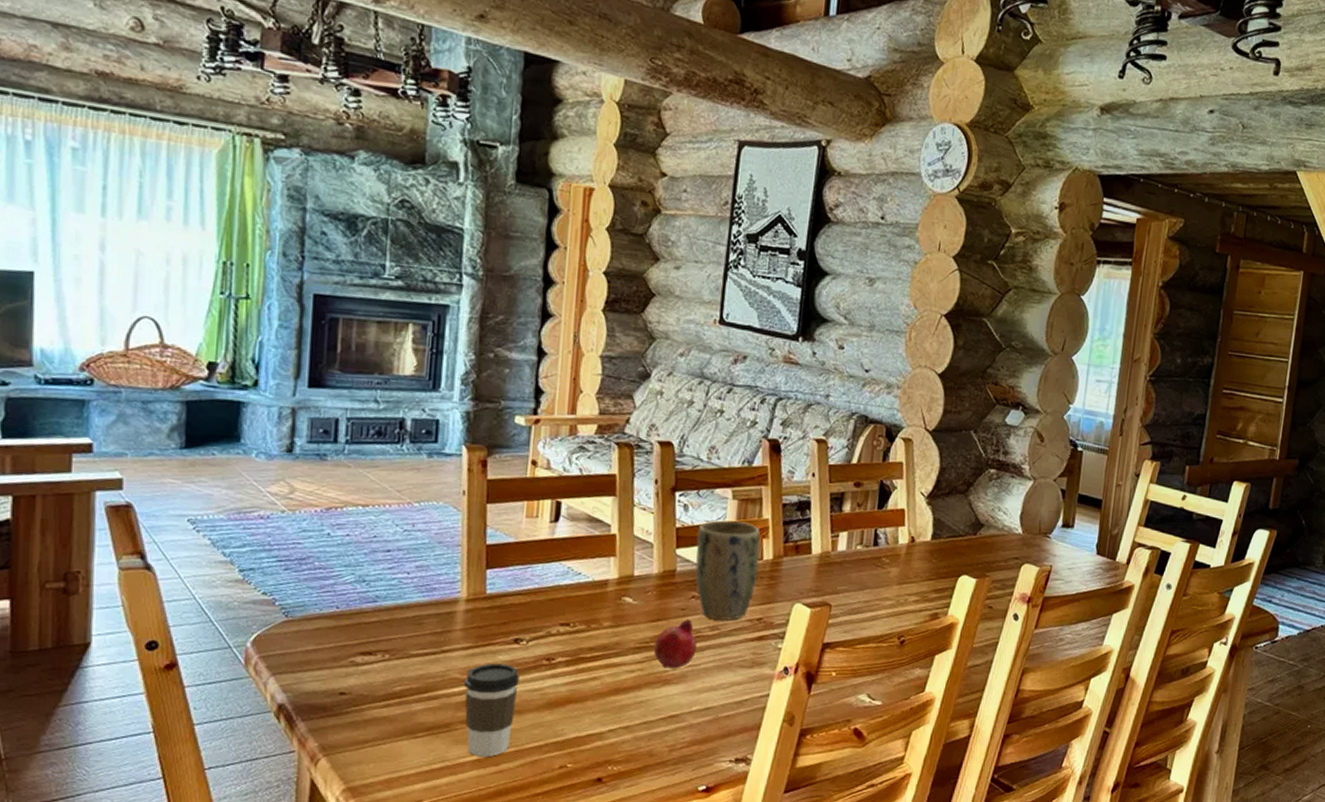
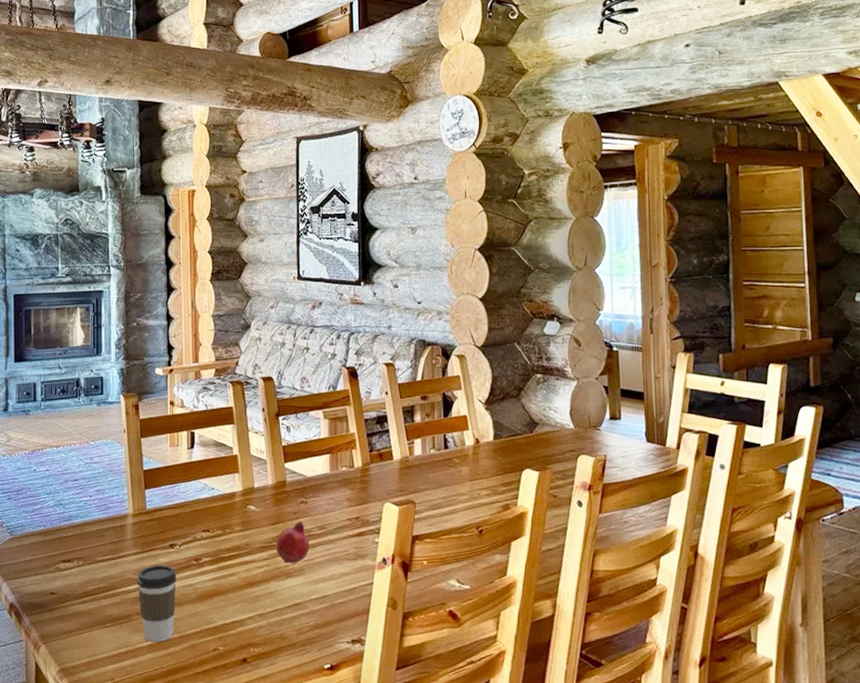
plant pot: present [695,520,761,620] -> none [300,437,352,520]

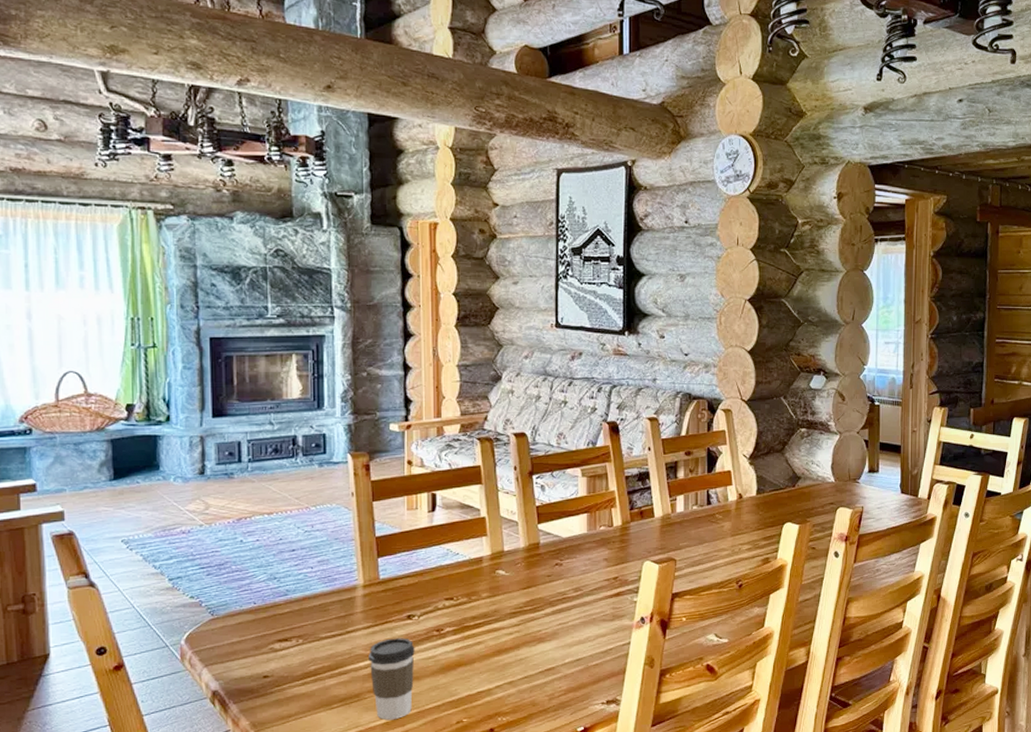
fruit: present [275,521,310,564] -> none [527,584,564,628]

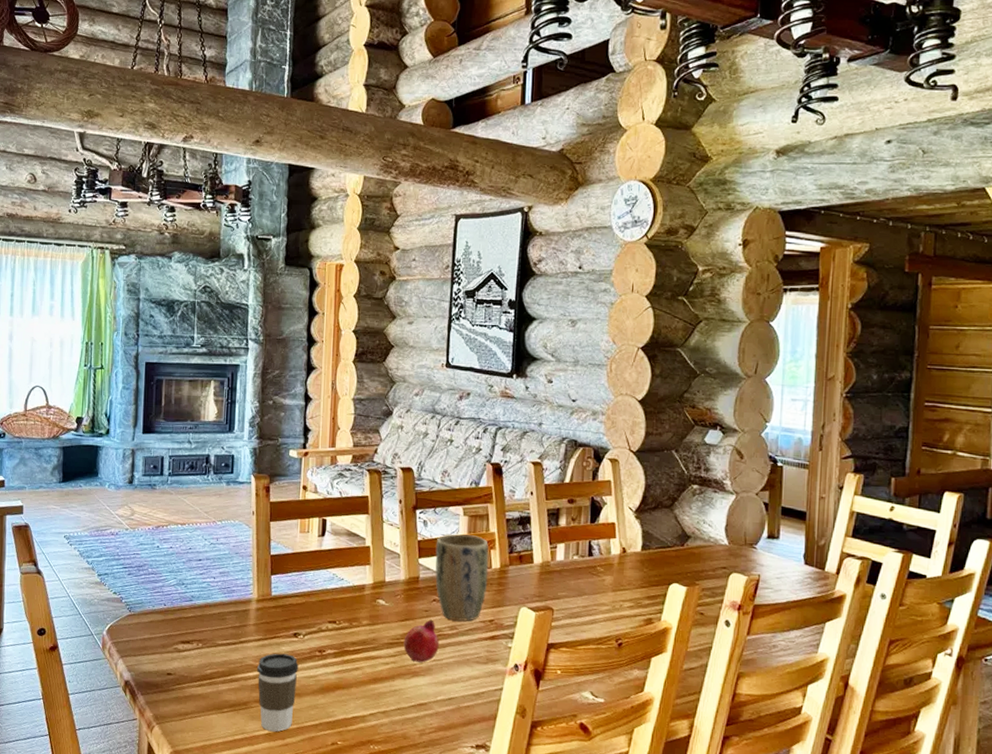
fruit: none [527,584,564,628] -> present [403,619,439,663]
plant pot: none [555,495,610,582] -> present [435,534,489,621]

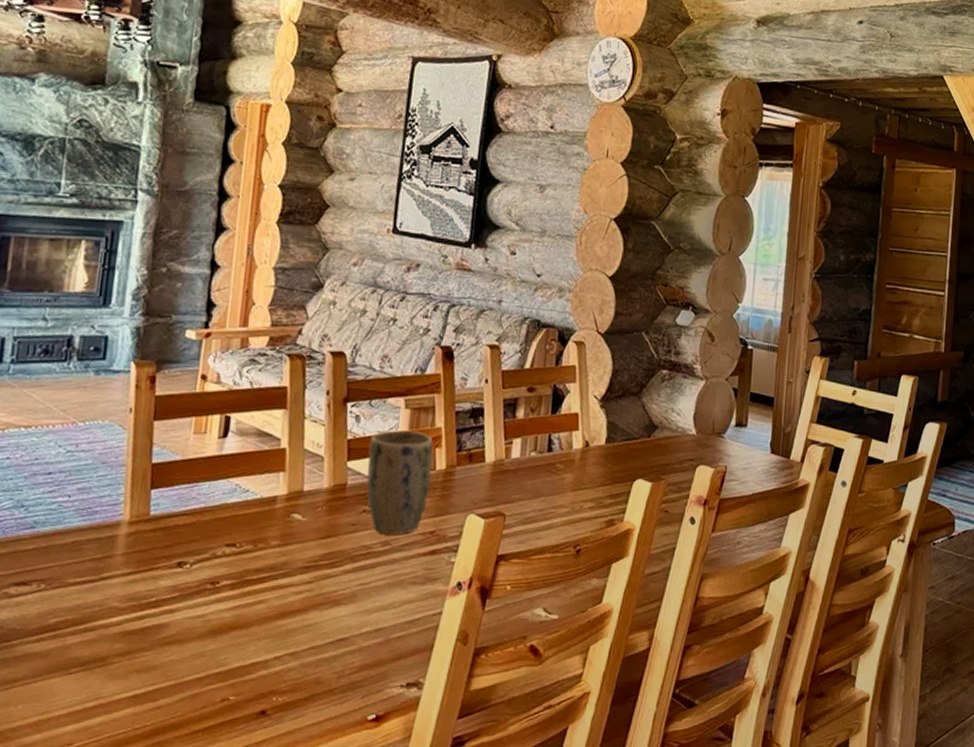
coffee cup: present [257,653,299,732] -> none [122,589,182,691]
fruit: present [403,619,439,663] -> none [322,534,368,588]

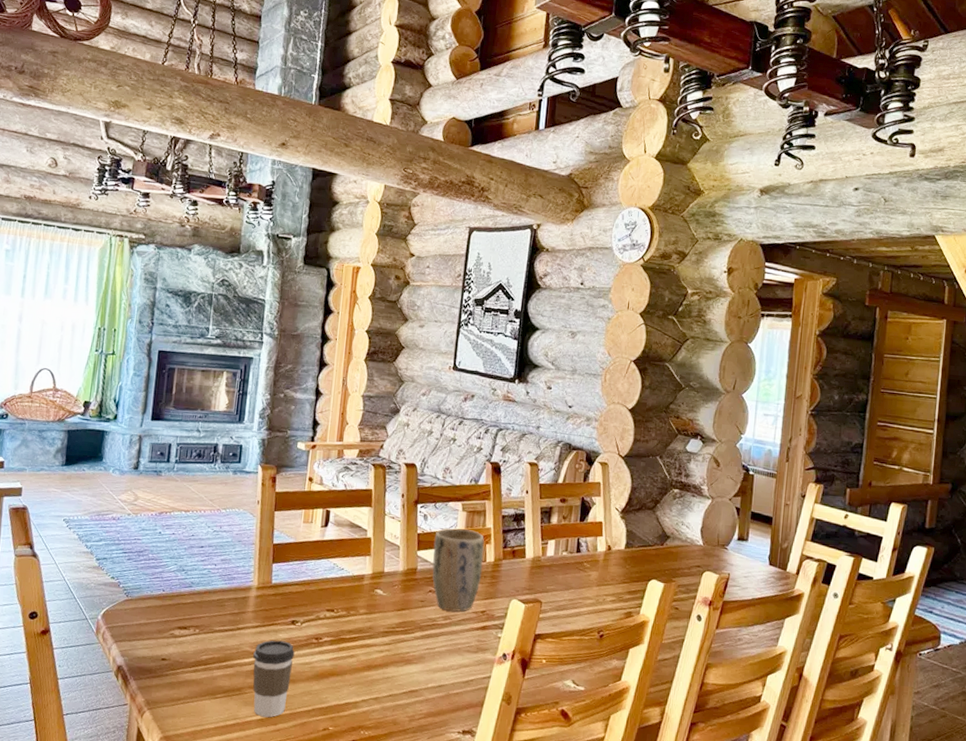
coffee cup: none [122,589,182,691] -> present [253,640,295,717]

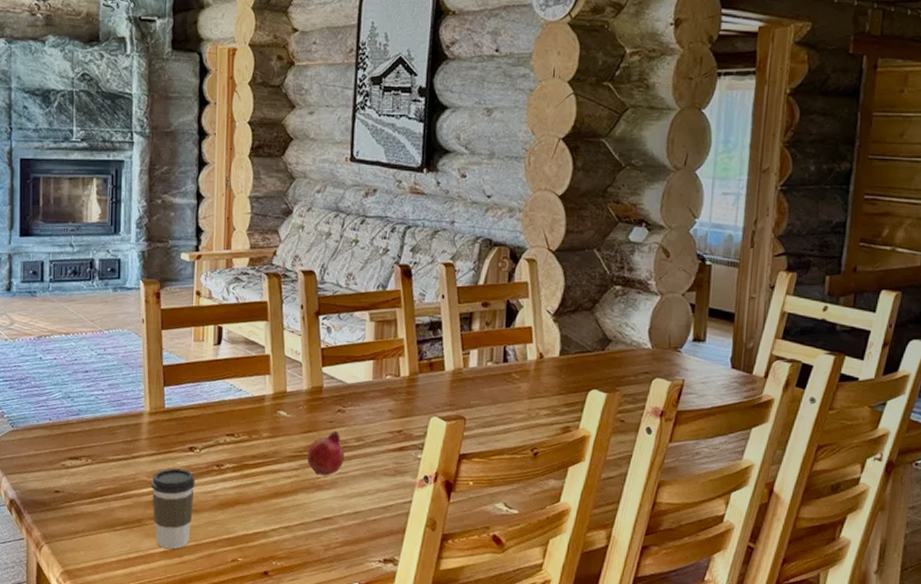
fruit: none [398,609,433,651] -> present [306,431,345,476]
plant pot: present [432,528,485,612] -> none [340,340,398,432]

